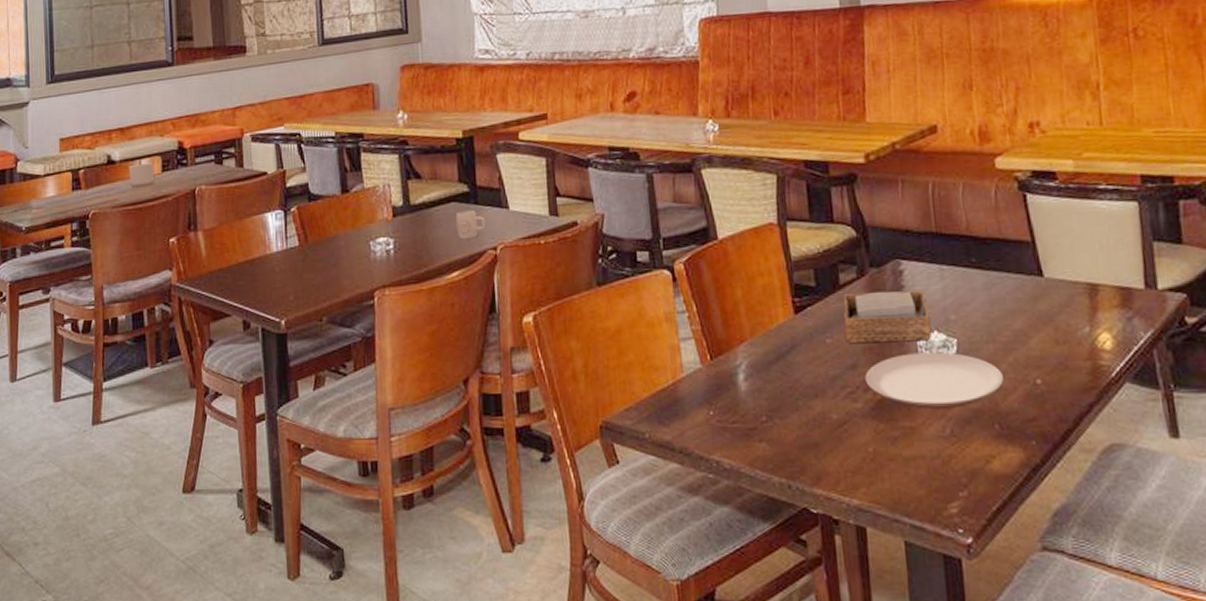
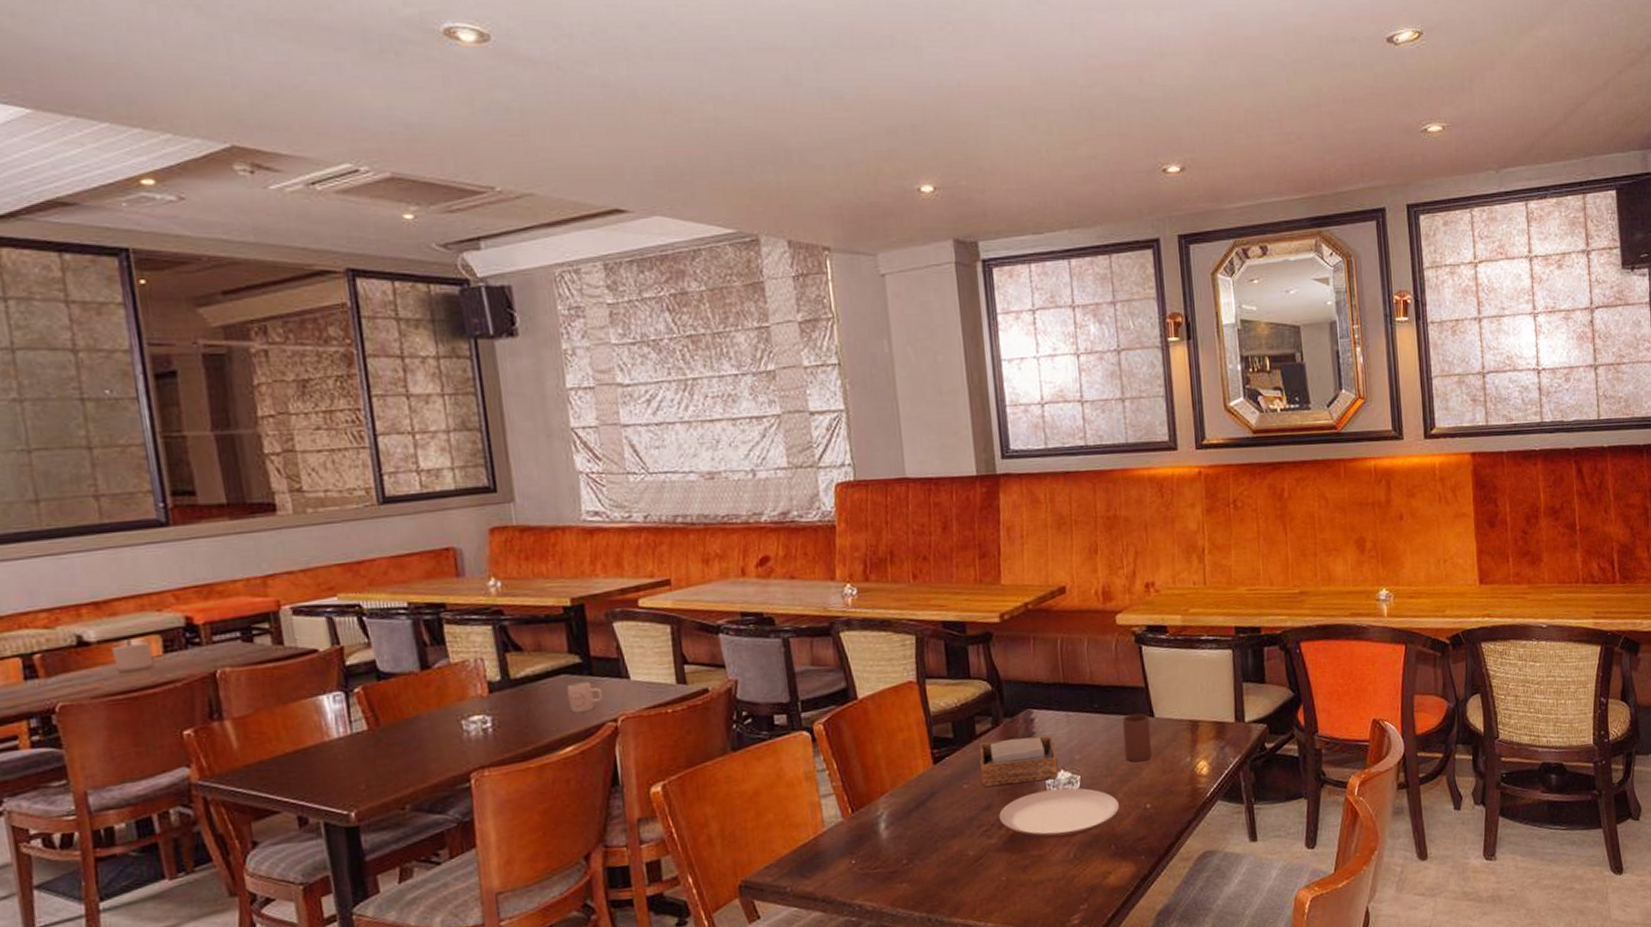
cup: none [1005,272,1041,329] -> present [1122,713,1152,763]

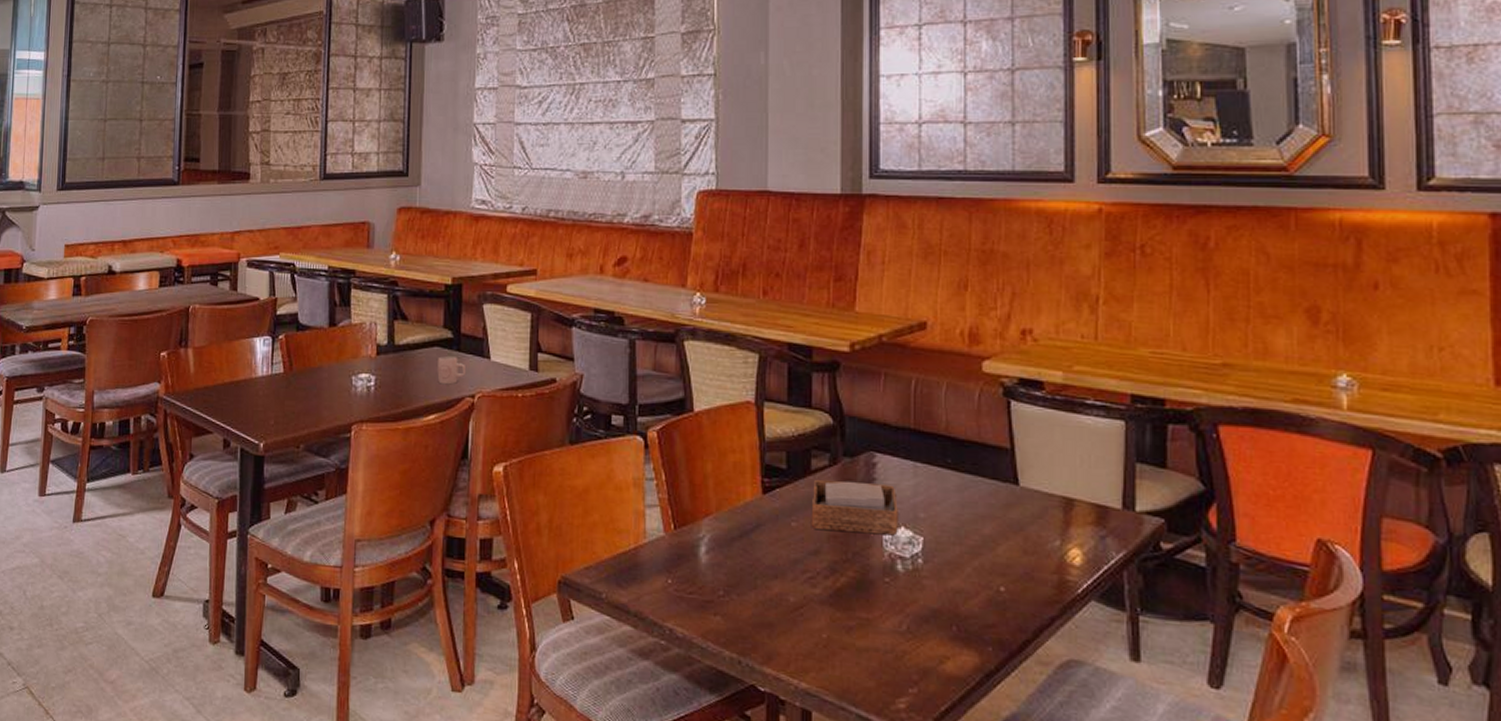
candle: present [112,639,155,674] -> none [128,273,152,300]
plate: present [999,787,1119,838] -> none [827,546,966,605]
cup: present [1122,713,1152,763] -> none [978,477,1013,535]

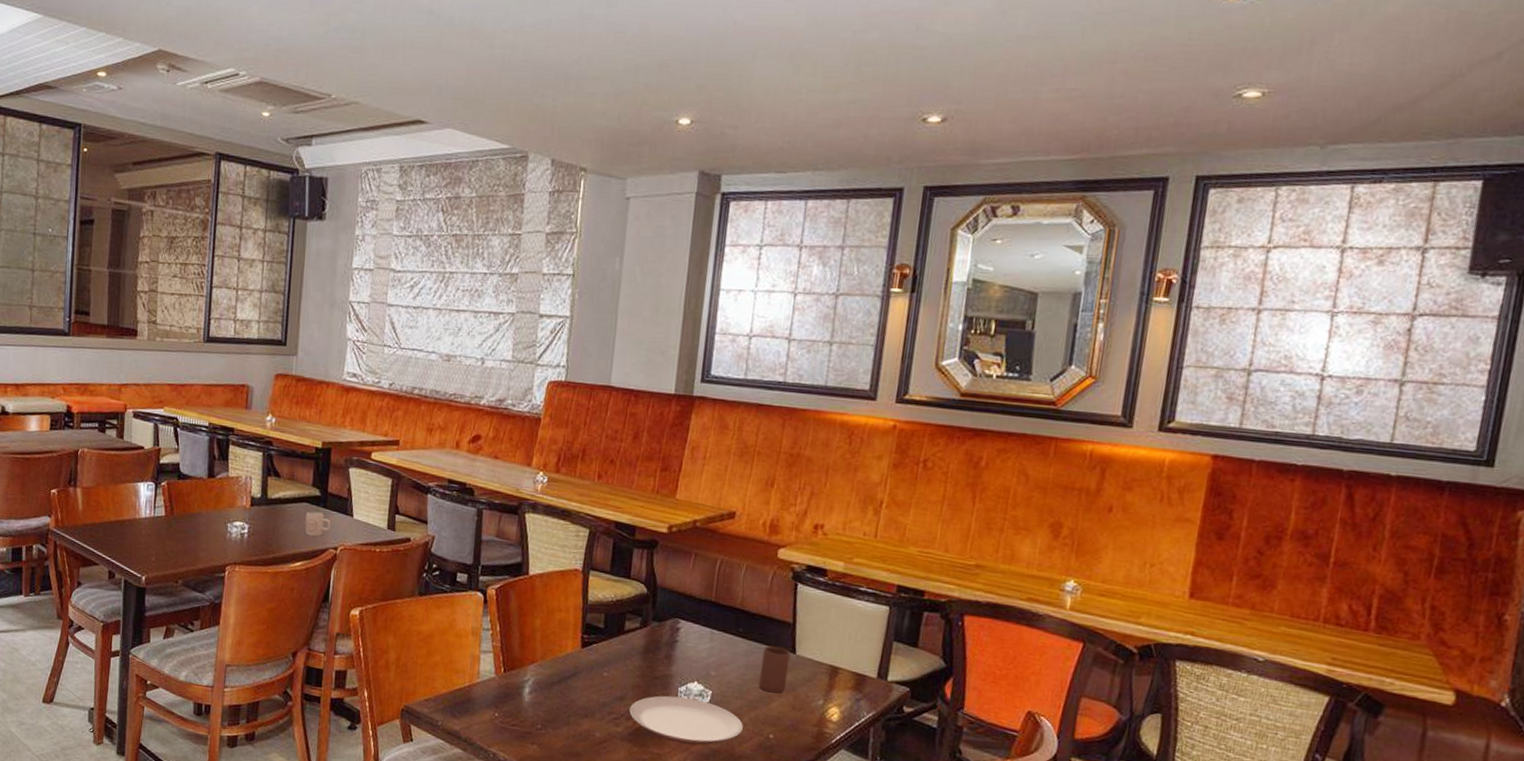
napkin holder: present [811,479,898,536] -> none [619,638,694,689]
plate: none [827,546,966,605] -> present [629,695,743,745]
cup: none [978,477,1013,535] -> present [758,646,791,694]

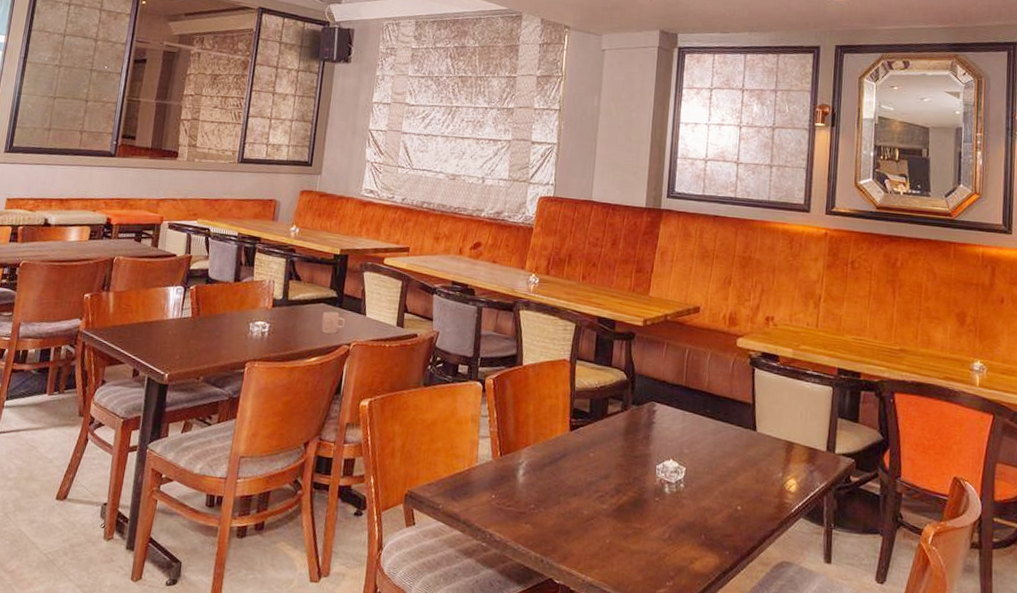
plate: present [629,695,743,745] -> none [613,473,714,519]
cup: present [758,646,791,694] -> none [725,424,752,468]

